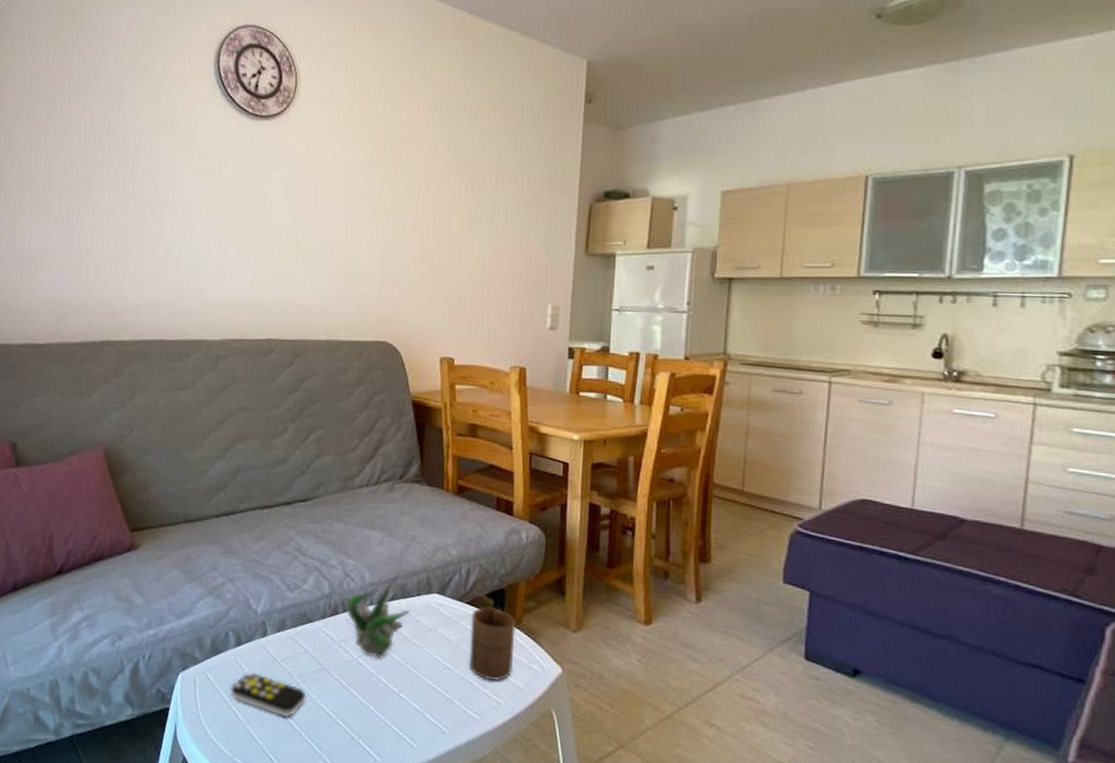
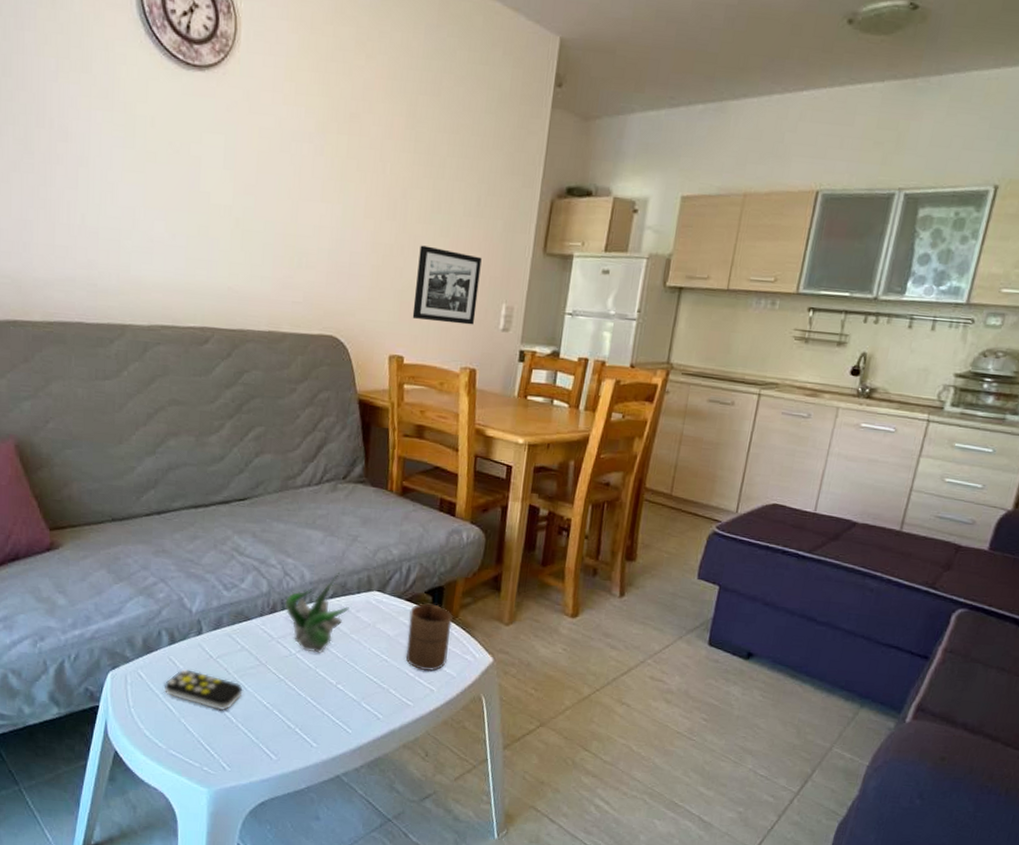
picture frame: none [461,254,525,326] -> present [412,245,482,325]

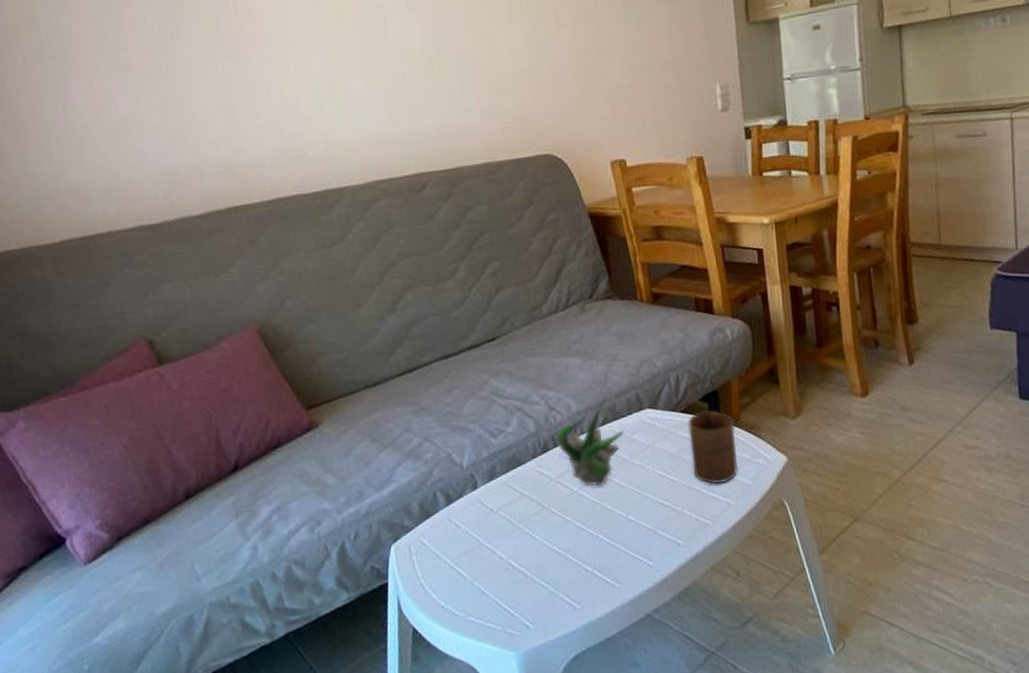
remote control: present [163,669,243,711] -> none [449,527,532,566]
picture frame: present [412,245,482,325] -> none [619,41,691,119]

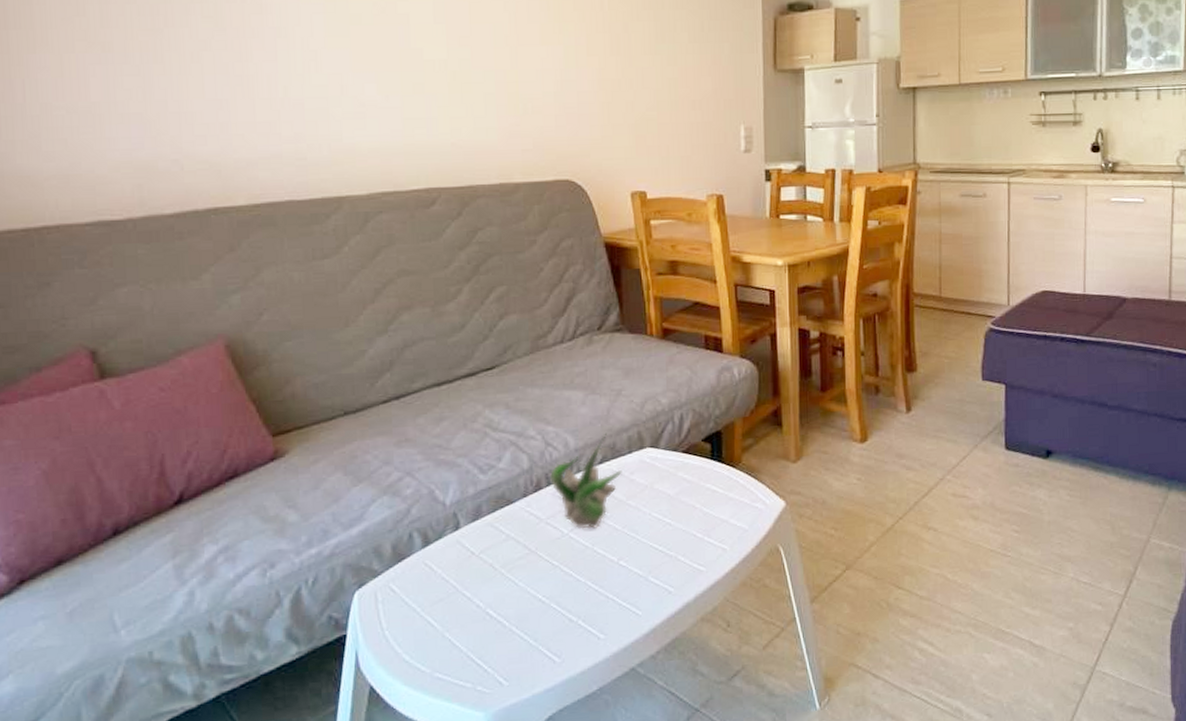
cup: present [687,411,739,484] -> none [688,452,737,529]

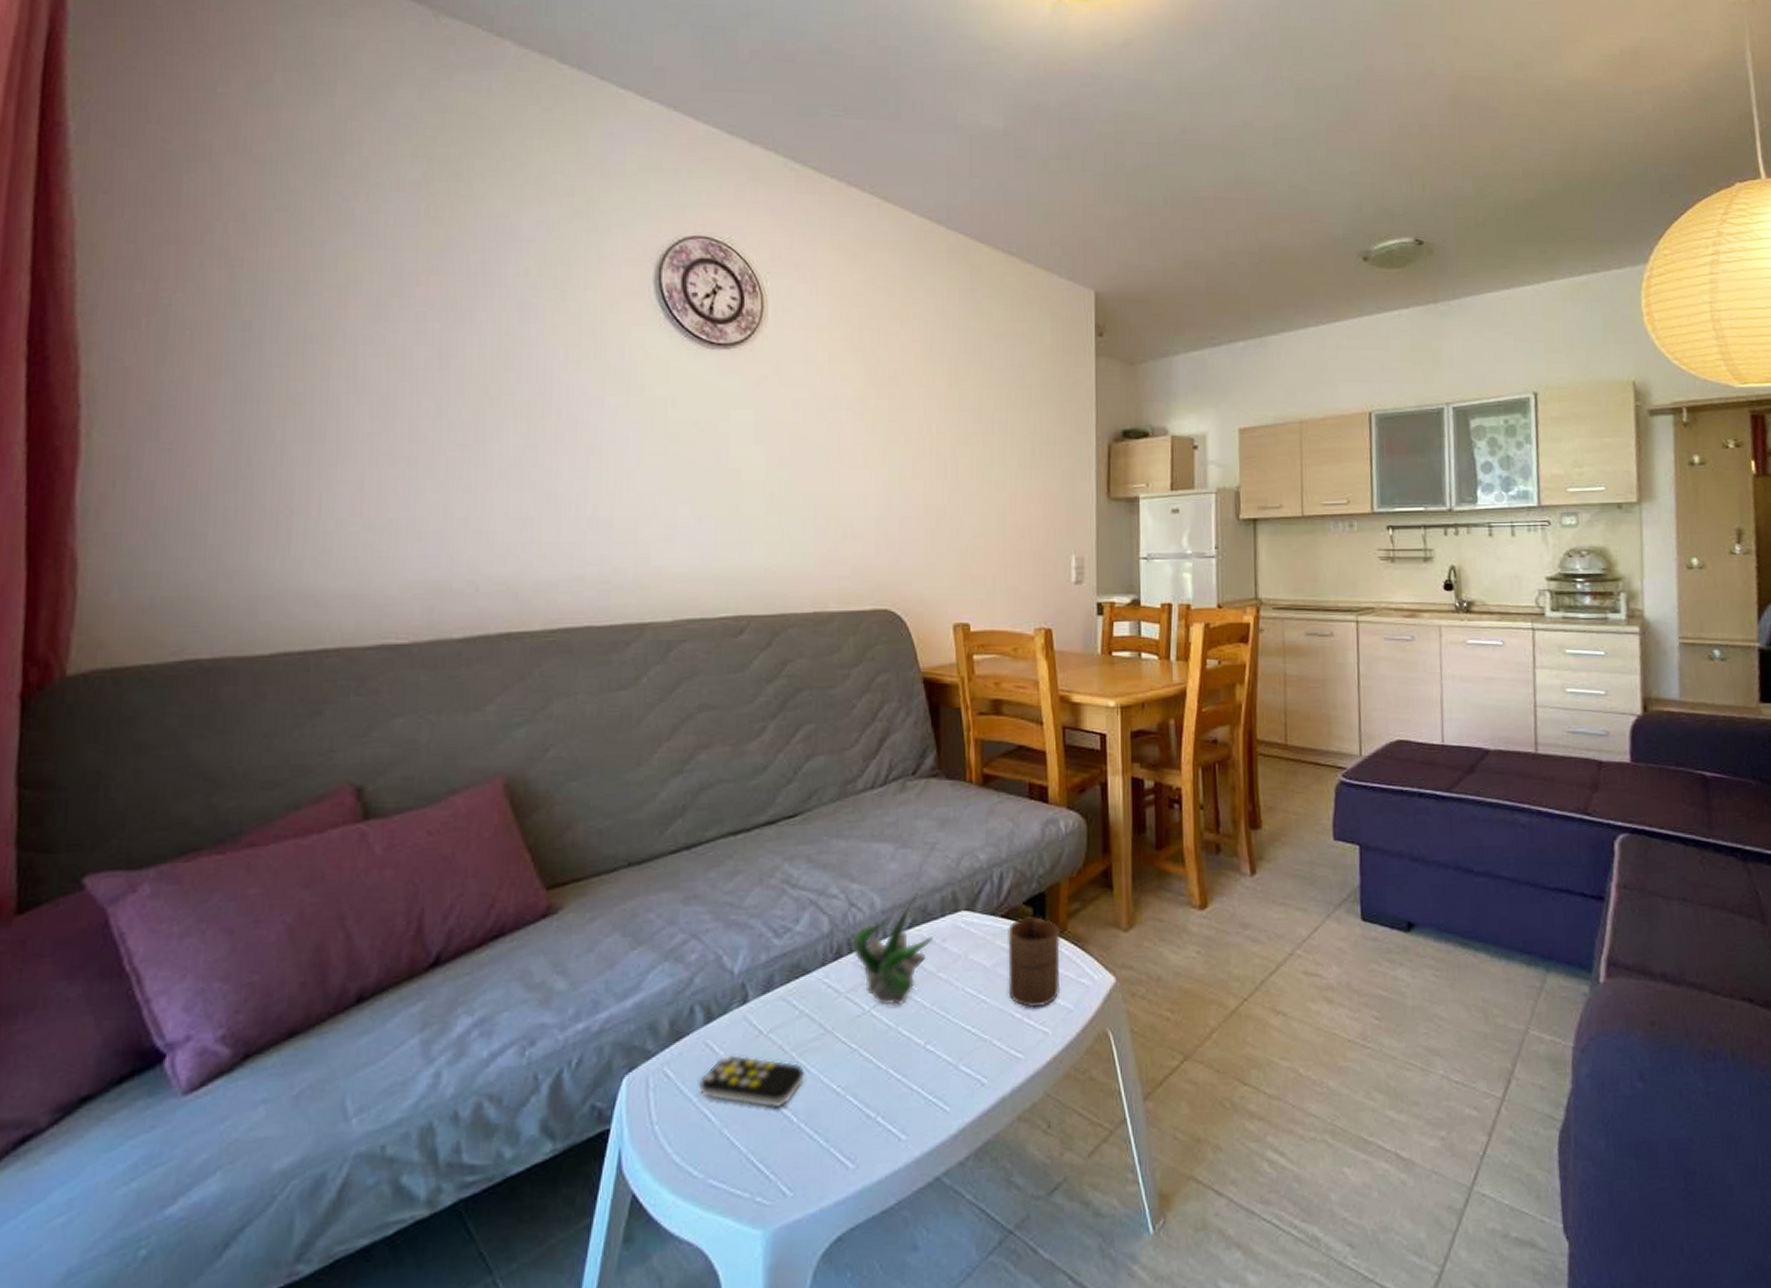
remote control: none [421,572,514,616] -> present [698,1055,804,1109]
cup: none [688,452,737,529] -> present [1008,917,1061,1008]

